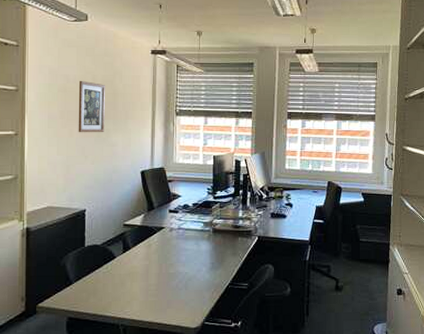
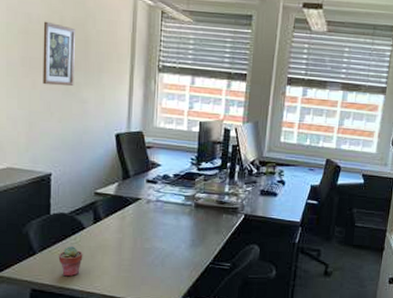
potted succulent: none [92,275,114,304] -> present [58,246,83,277]

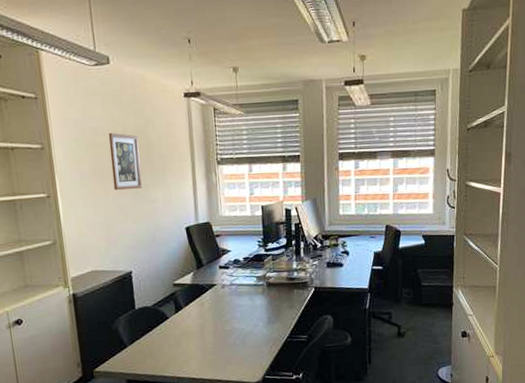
potted succulent: present [58,246,83,277] -> none [147,336,170,365]

